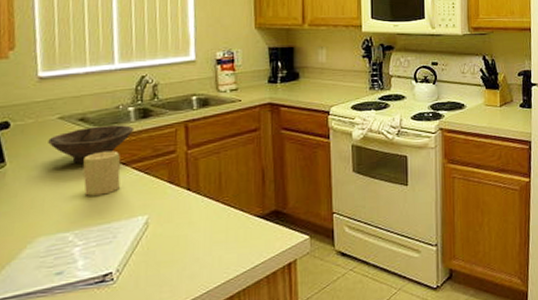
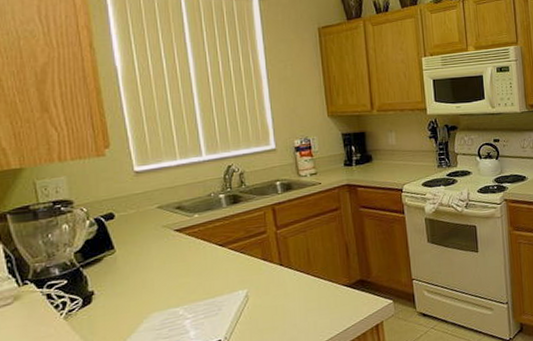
bowl: present [48,125,135,163] -> none [151,210,227,247]
candle: present [83,150,121,196] -> none [184,234,219,275]

